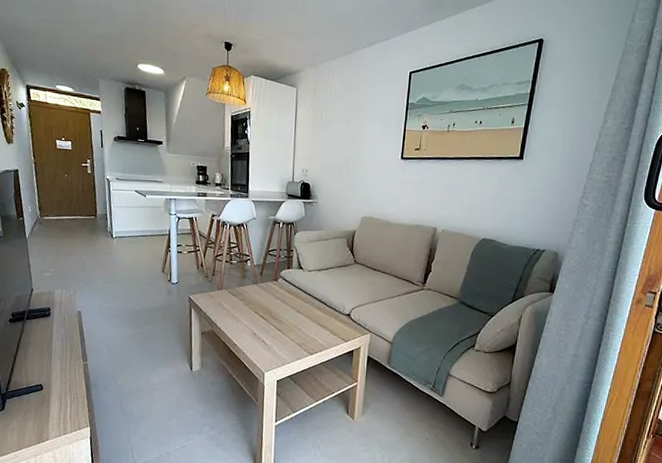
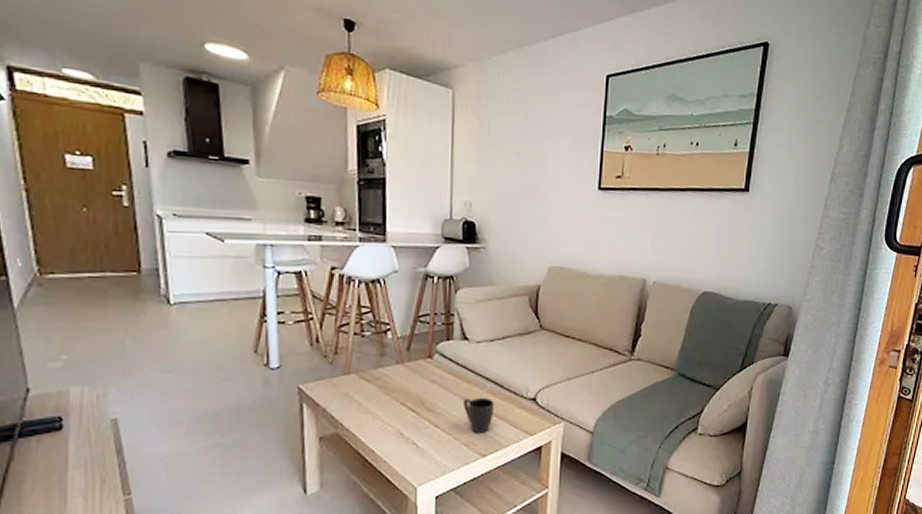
mug: none [298,311,320,338] -> present [463,398,495,433]

